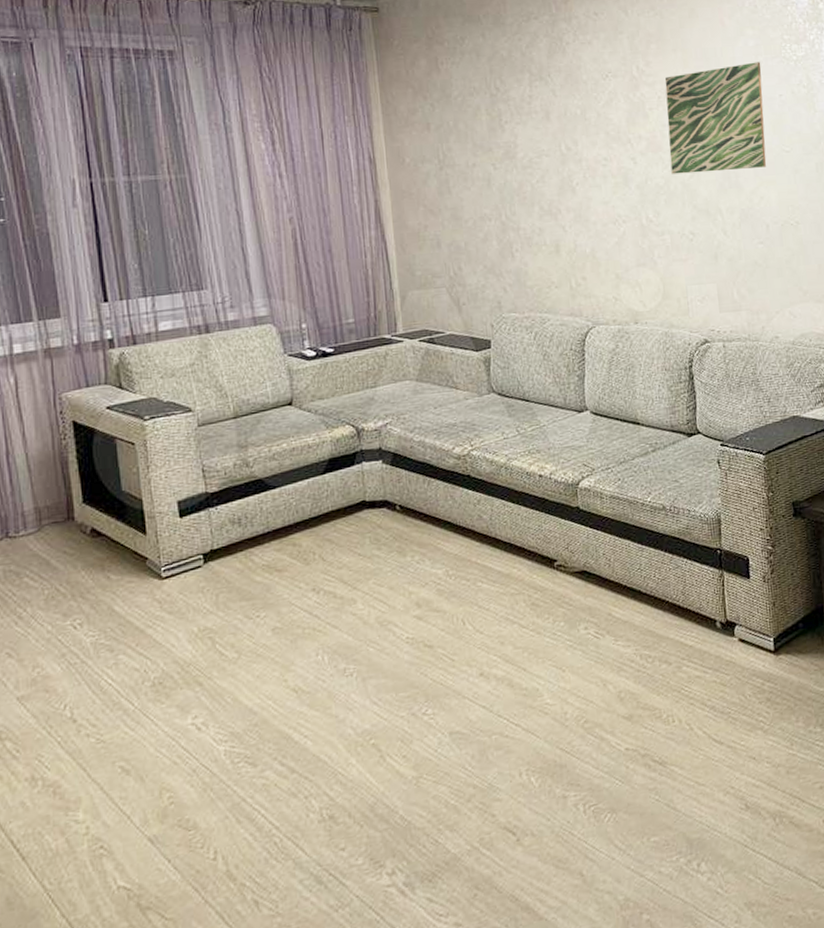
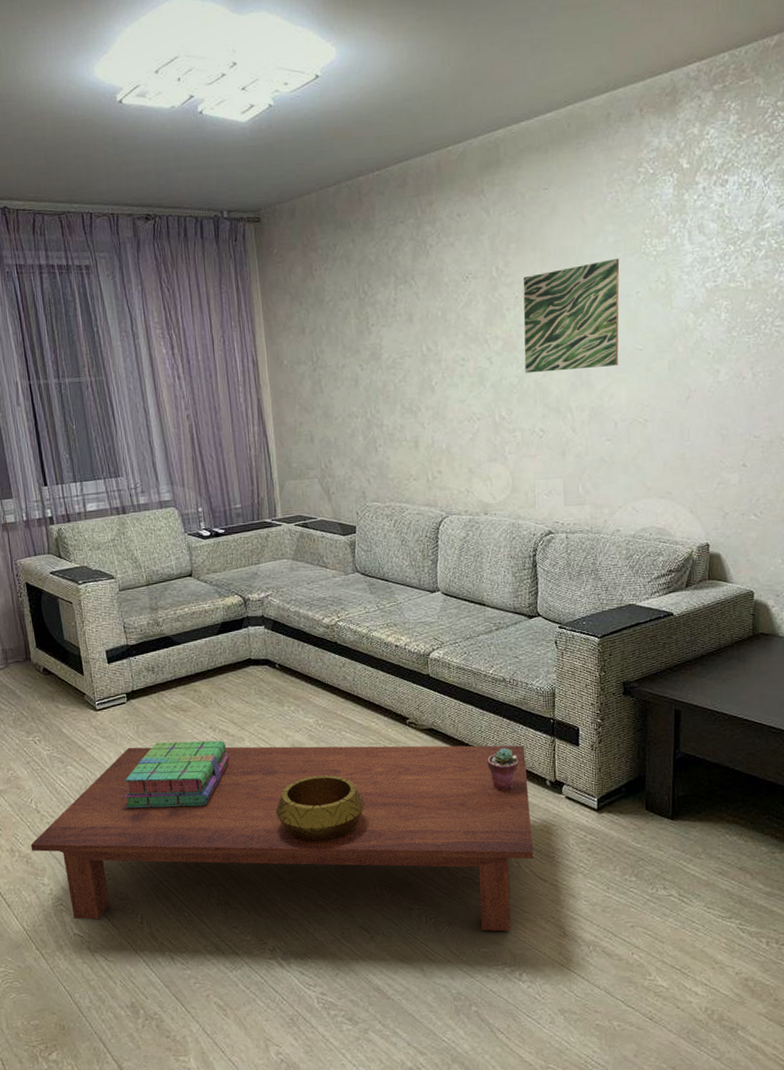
coffee table: none [60,582,706,866] -> present [30,745,533,932]
stack of books: none [196,604,338,704] -> present [124,740,230,809]
decorative bowl: none [396,637,507,726] -> present [276,775,365,843]
potted succulent: none [649,587,685,638] -> present [487,747,519,790]

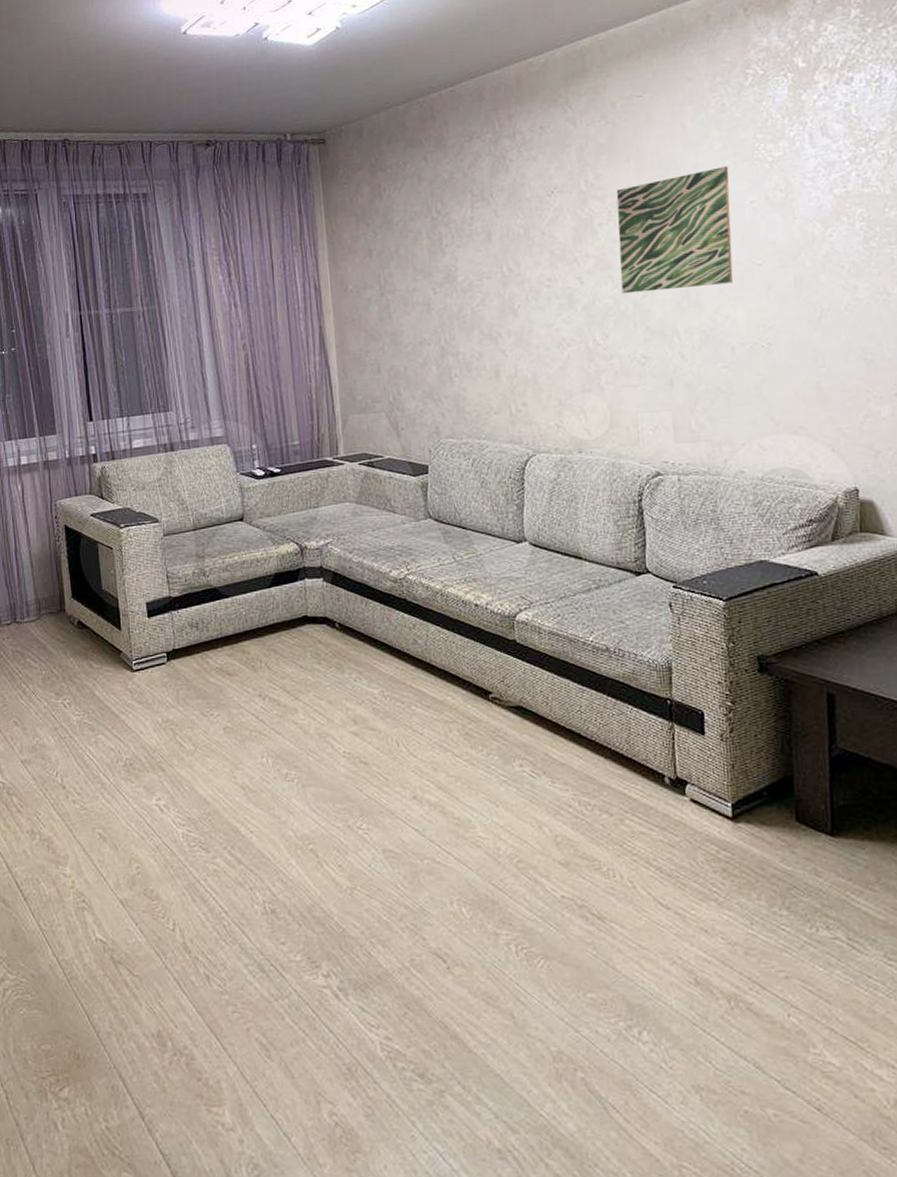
coffee table: present [30,745,533,932] -> none [53,715,652,972]
stack of books: present [124,740,230,809] -> none [160,710,281,790]
decorative bowl: present [276,775,365,843] -> none [333,757,439,842]
potted succulent: present [487,747,519,790] -> none [589,733,629,787]

